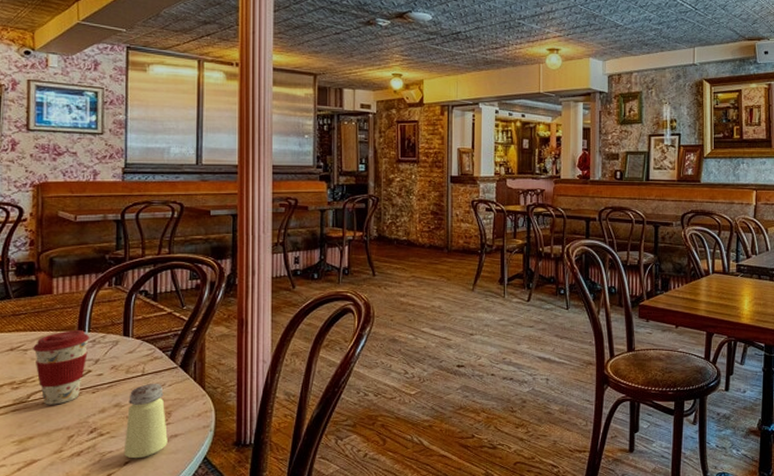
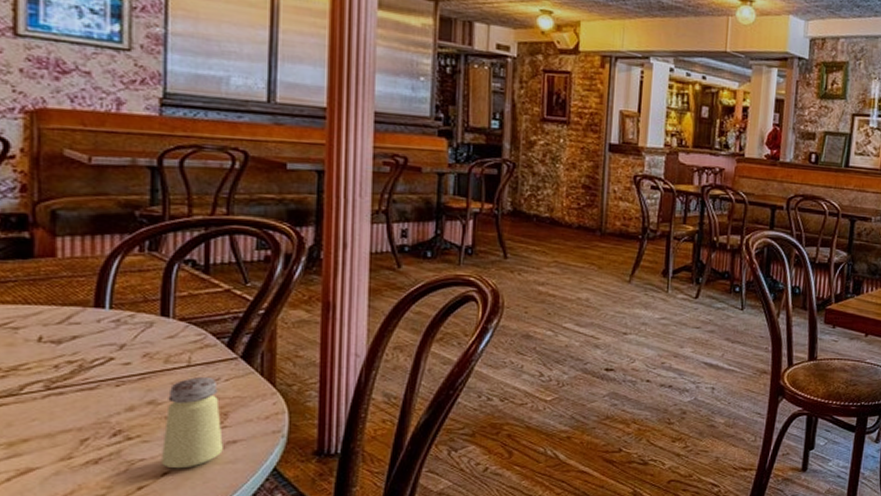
coffee cup: present [33,330,90,405] -> none [27,305,112,400]

